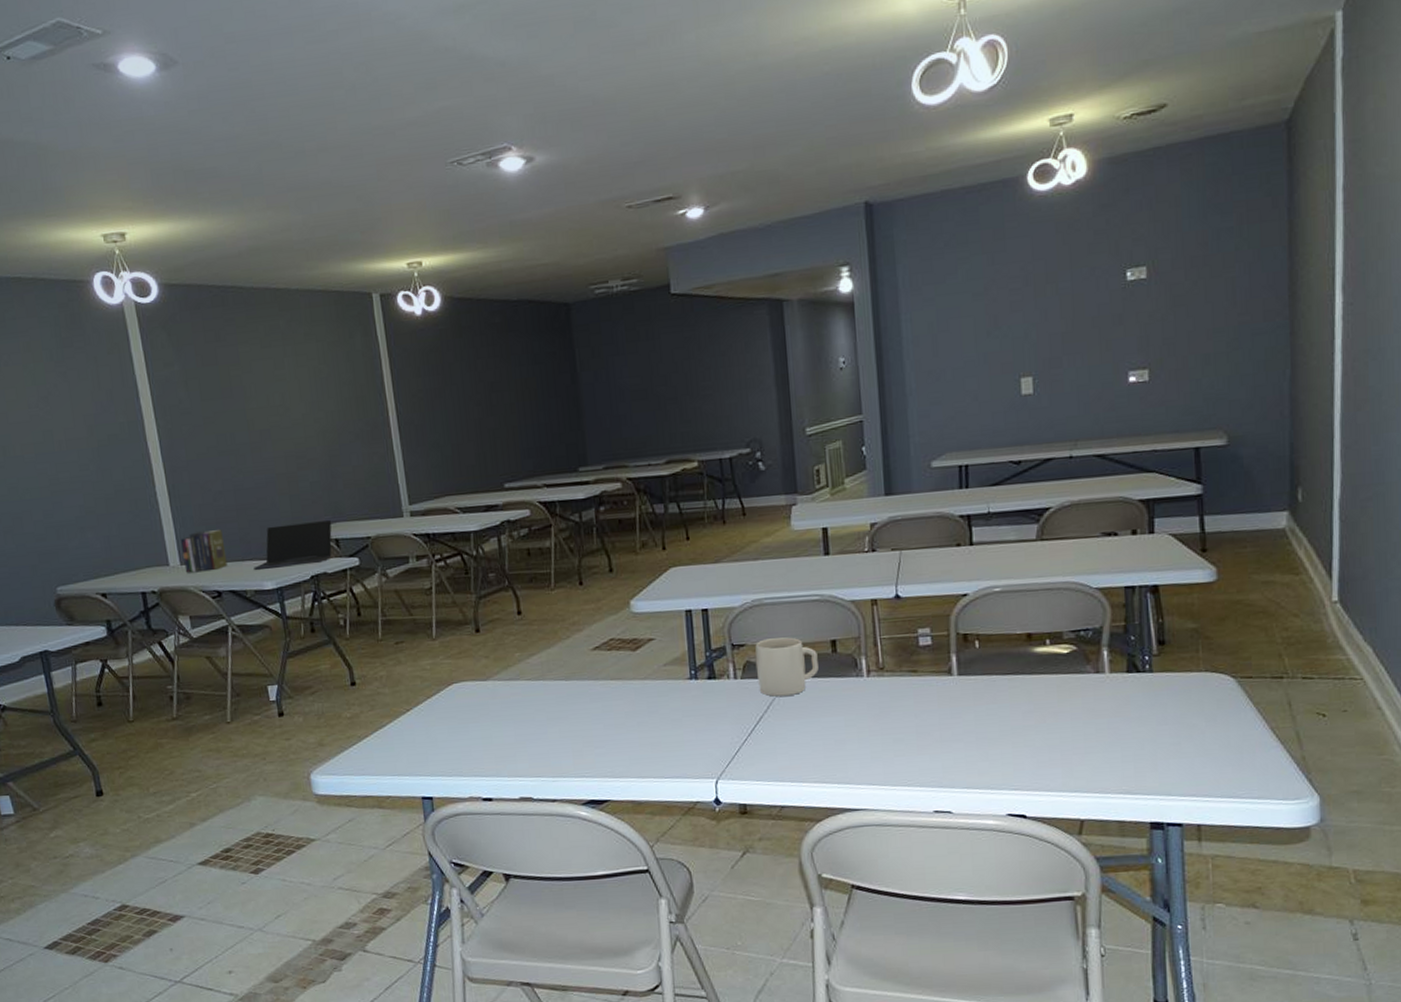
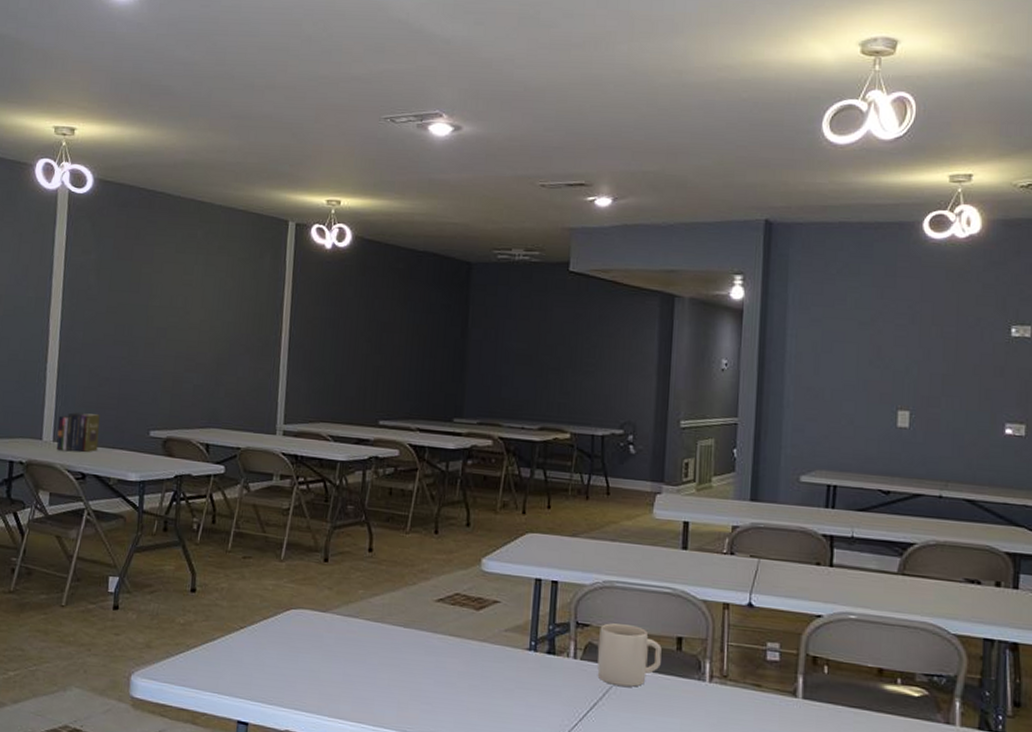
laptop: present [254,520,332,571] -> none [122,420,207,465]

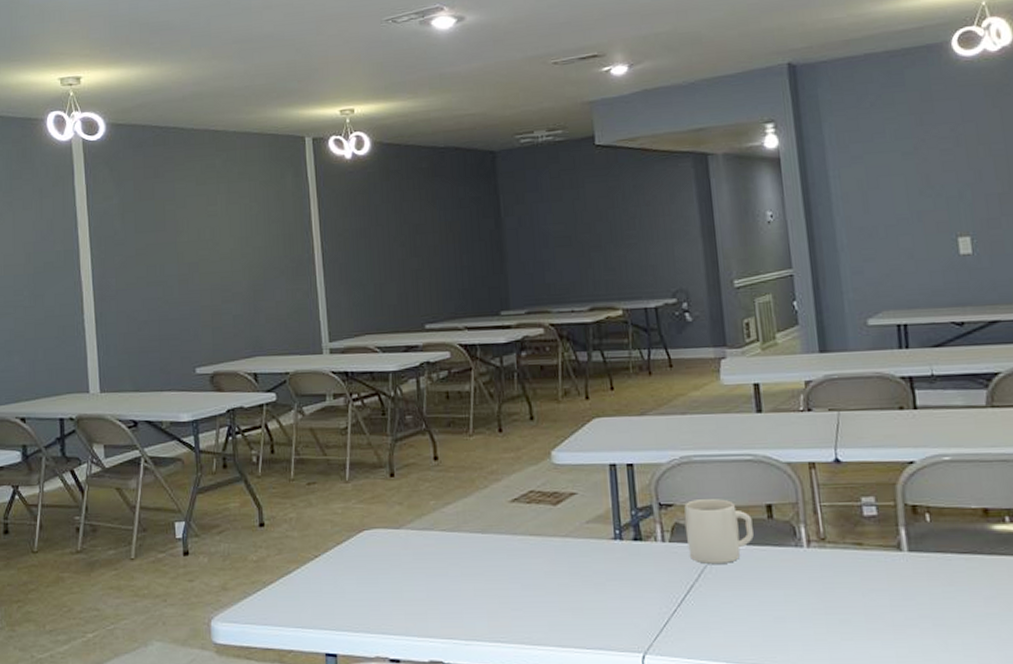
books: present [56,412,100,453] -> none [102,359,146,401]

